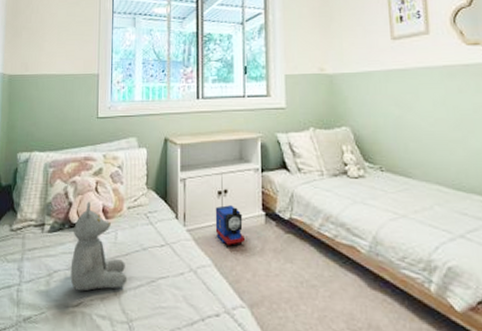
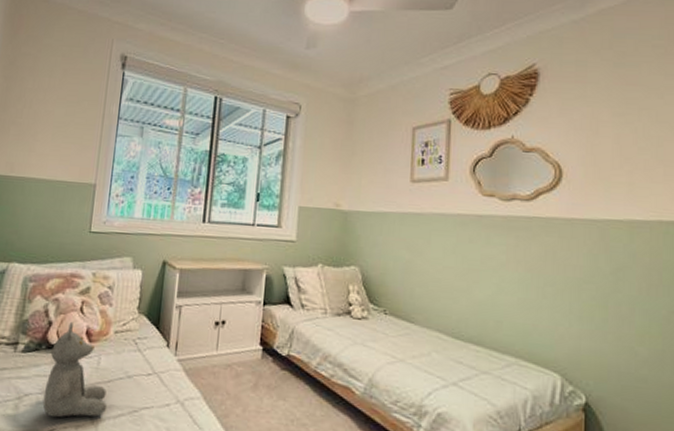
toy train: present [215,205,244,245] -> none [208,337,239,378]

